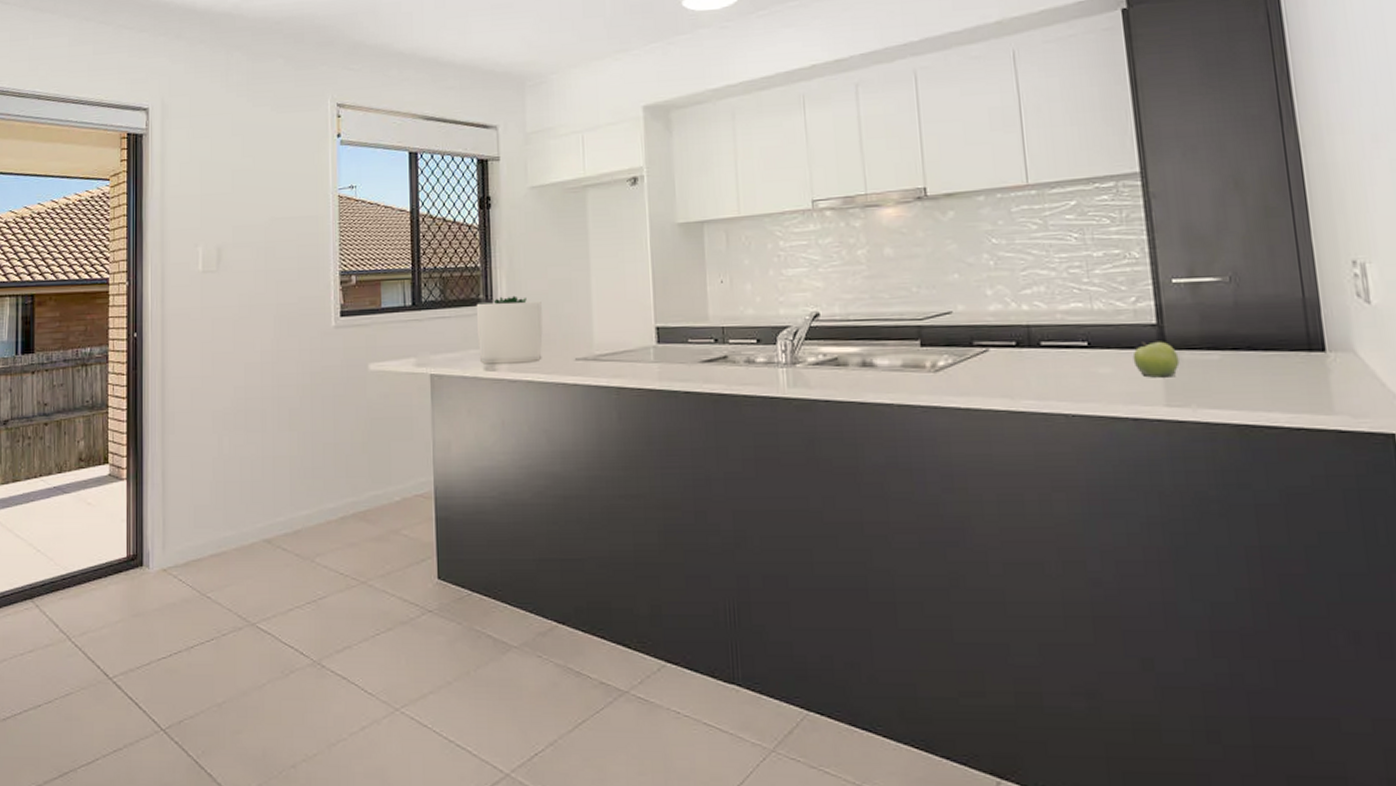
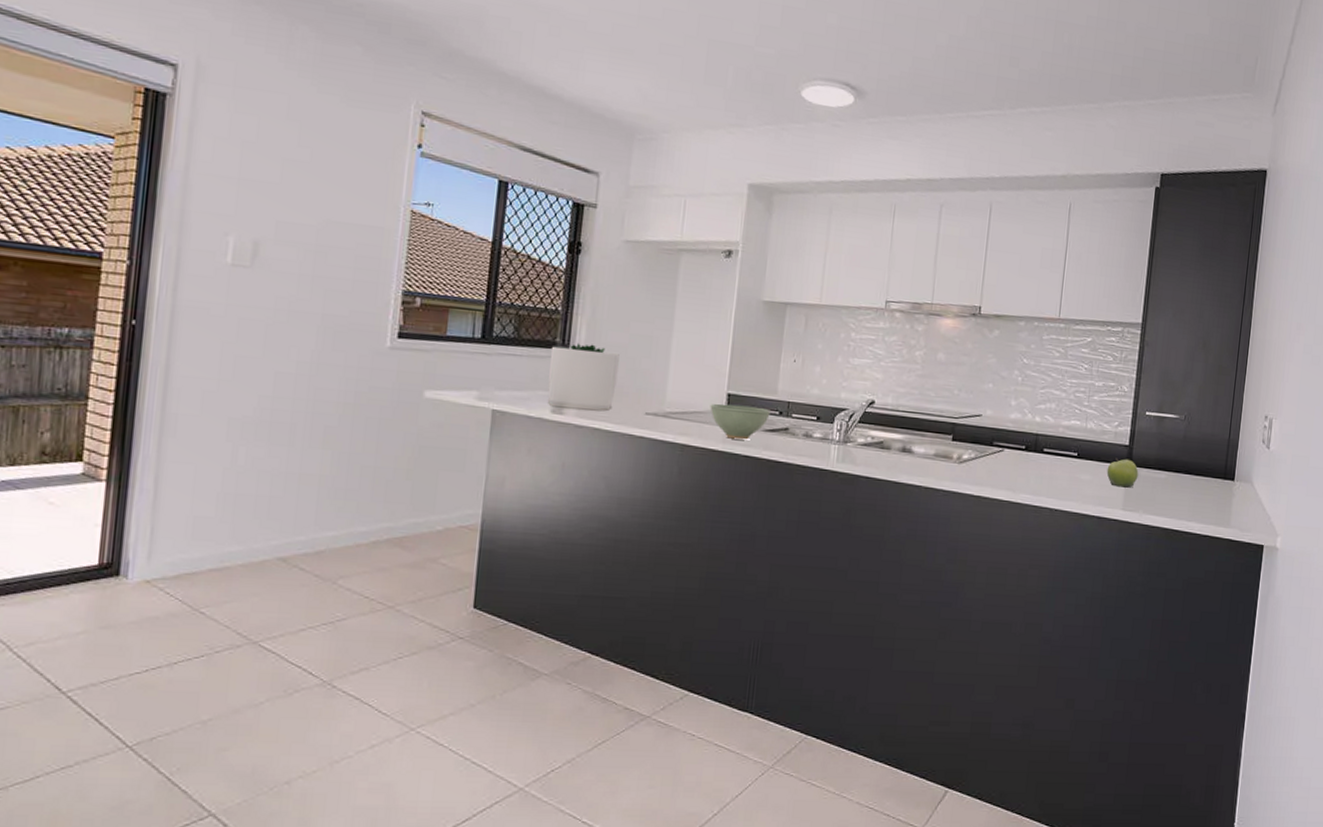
bowl: none [640,337,706,375] -> present [710,403,772,440]

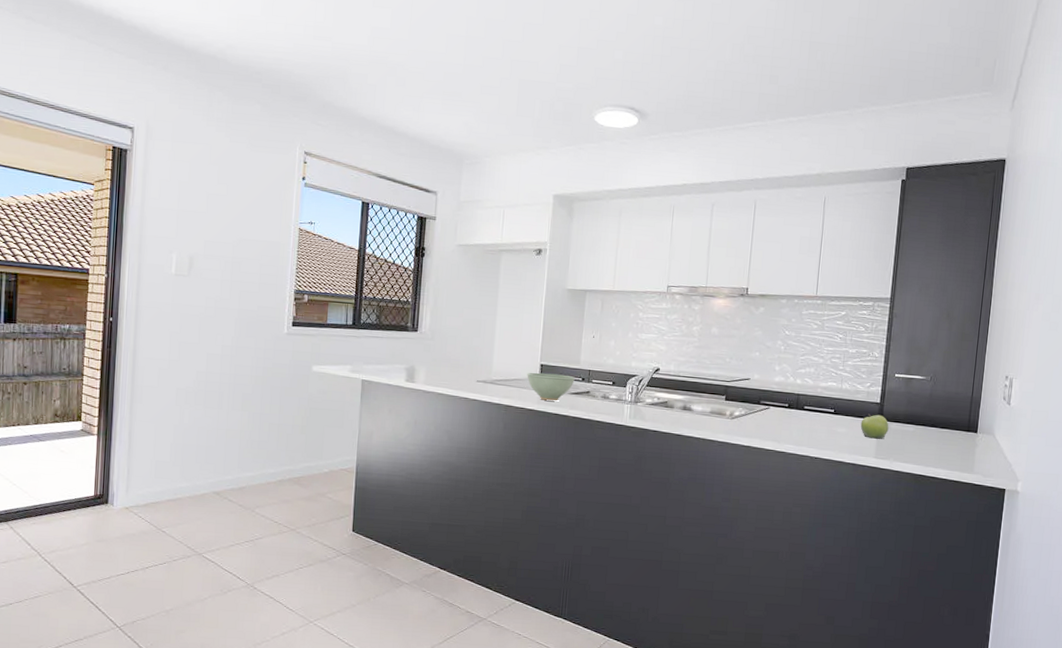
planter: present [547,343,620,412] -> none [402,326,456,380]

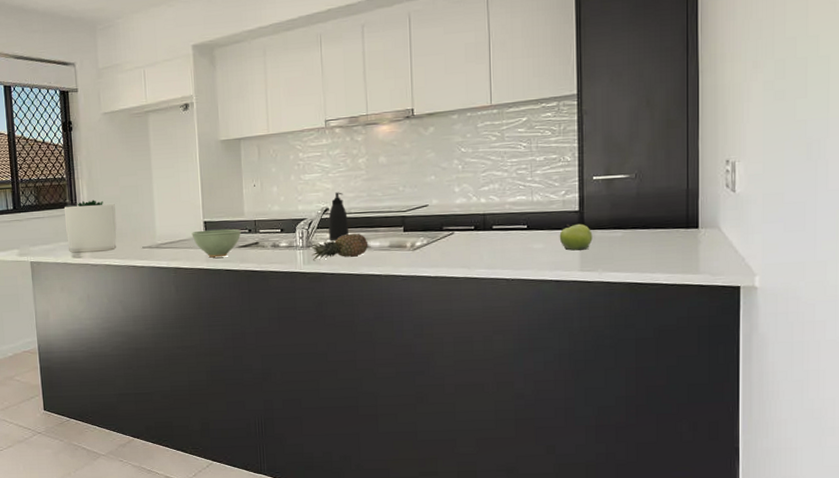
planter: none [402,326,456,380] -> present [64,200,117,254]
fruit: none [638,395,691,418] -> present [310,233,367,260]
soap dispenser: none [656,354,676,400] -> present [328,192,348,240]

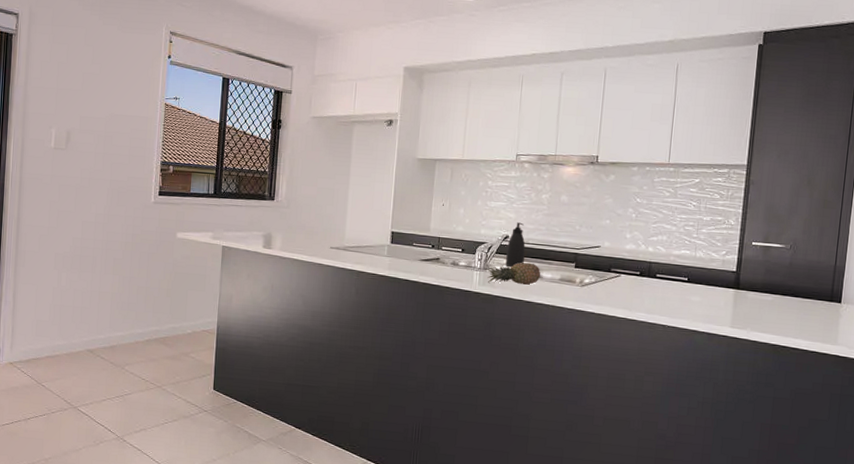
planter: present [64,200,117,254] -> none [260,195,310,247]
bowl: present [191,229,242,258] -> none [378,239,426,268]
fruit: present [559,223,593,251] -> none [715,282,746,308]

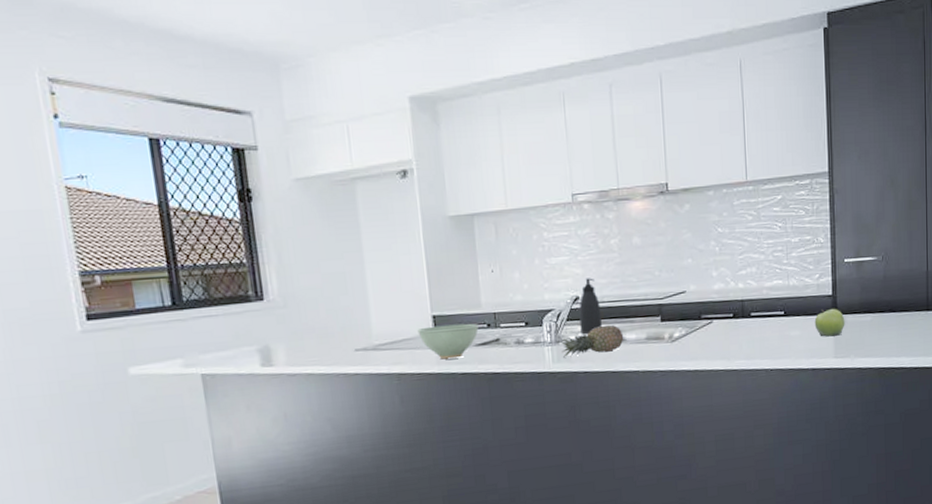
bowl: none [378,239,426,268] -> present [417,323,480,360]
fruit: none [715,282,746,308] -> present [814,308,845,337]

